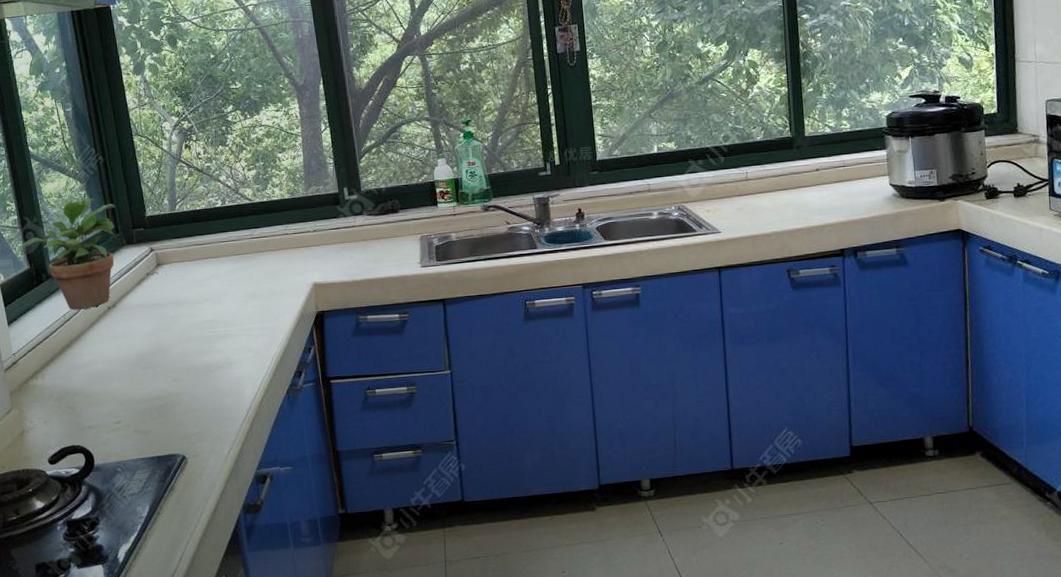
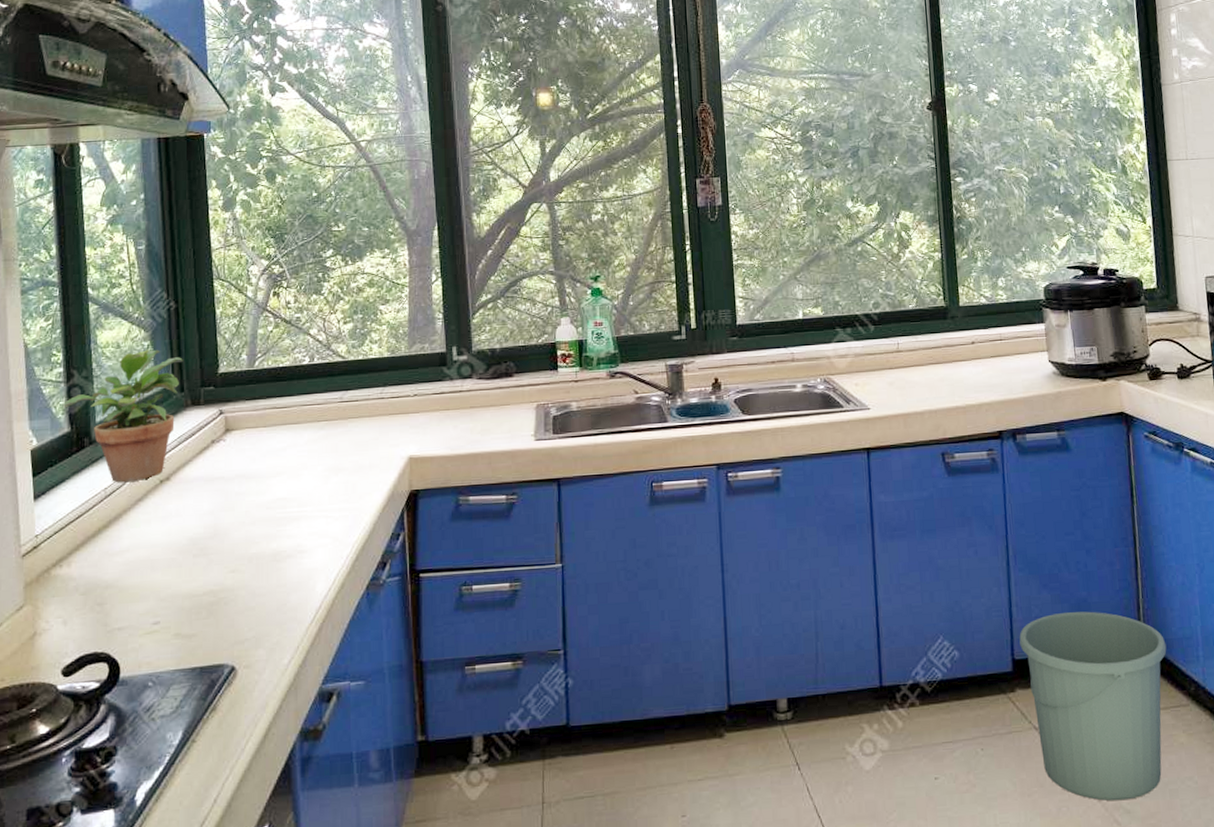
bucket: none [857,405,993,562] -> present [1019,611,1167,802]

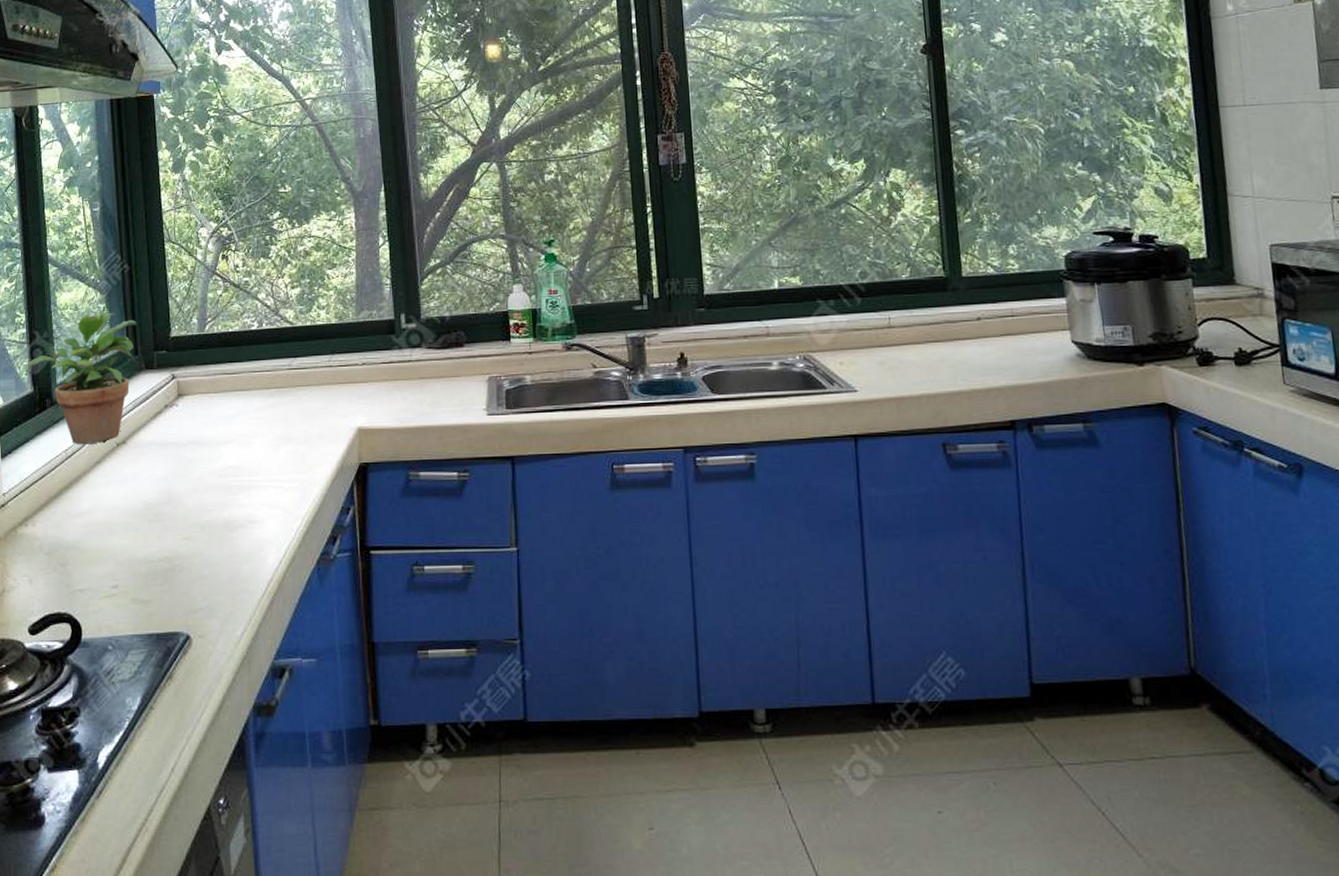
bucket: present [1019,611,1167,802] -> none [1038,634,1224,858]

